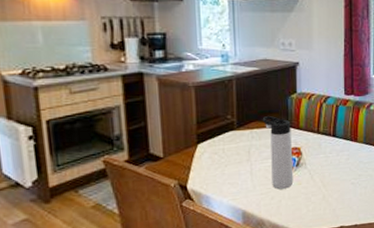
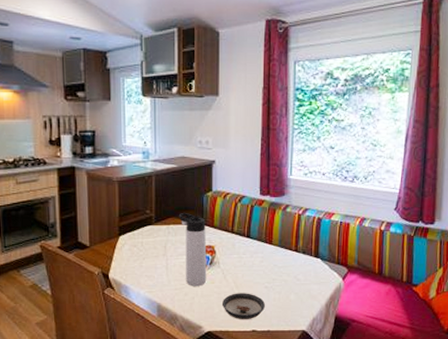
saucer: none [309,190,353,218] -> present [221,293,266,320]

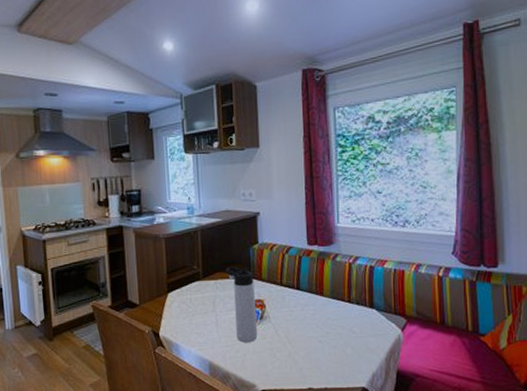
saucer: present [221,293,266,320] -> none [274,348,321,378]

